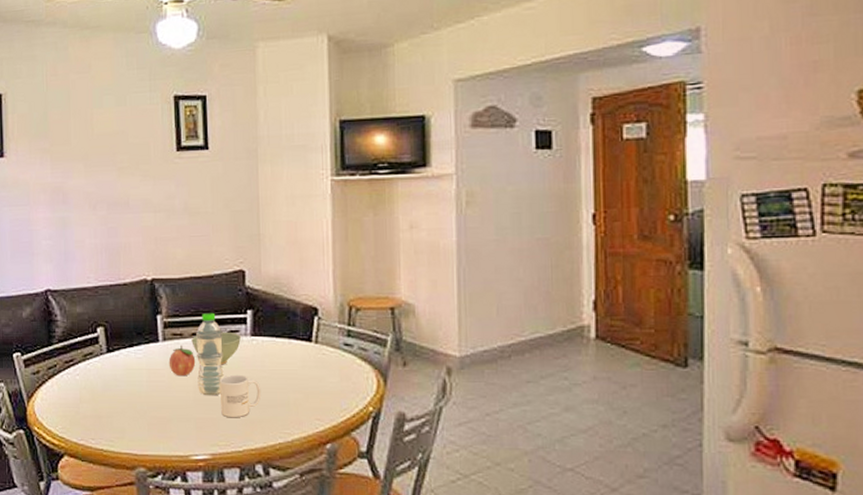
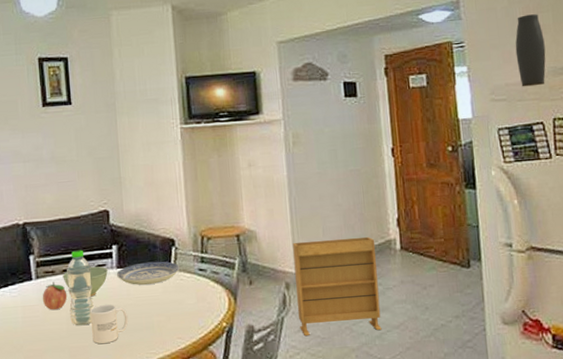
plate: none [250,331,323,356] -> present [116,261,181,285]
shoe rack: none [458,320,564,434] -> present [293,236,382,337]
vase: none [775,46,820,142] -> present [515,14,546,87]

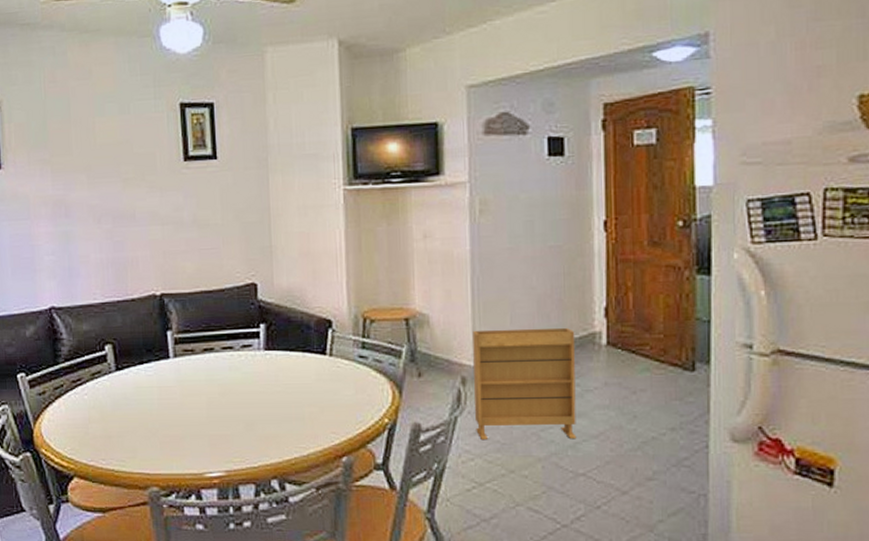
fruit: present [42,281,68,311] -> none [180,361,208,393]
bowl: present [62,266,109,297] -> none [203,346,255,381]
water bottle: present [67,250,94,326] -> none [208,327,237,412]
mug: present [89,304,129,344] -> none [232,389,276,434]
plate: present [116,261,181,285] -> none [263,344,338,370]
vase: present [515,14,546,87] -> none [780,51,822,147]

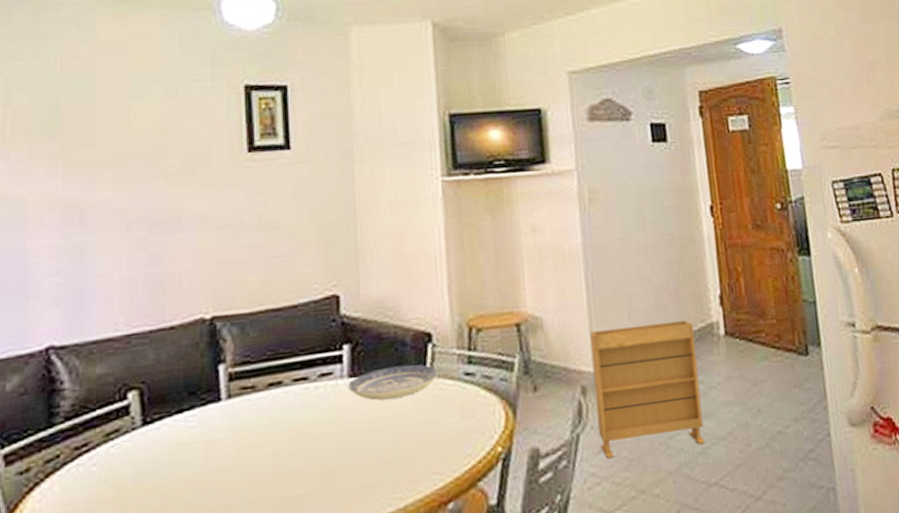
plate: none [263,344,338,370] -> present [347,364,440,401]

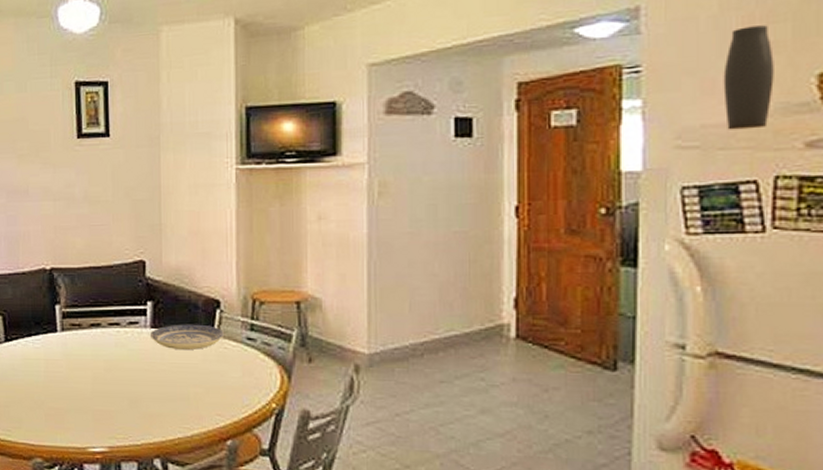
shoe rack: present [590,319,706,459] -> none [367,316,481,437]
vase: none [845,47,881,132] -> present [723,25,774,130]

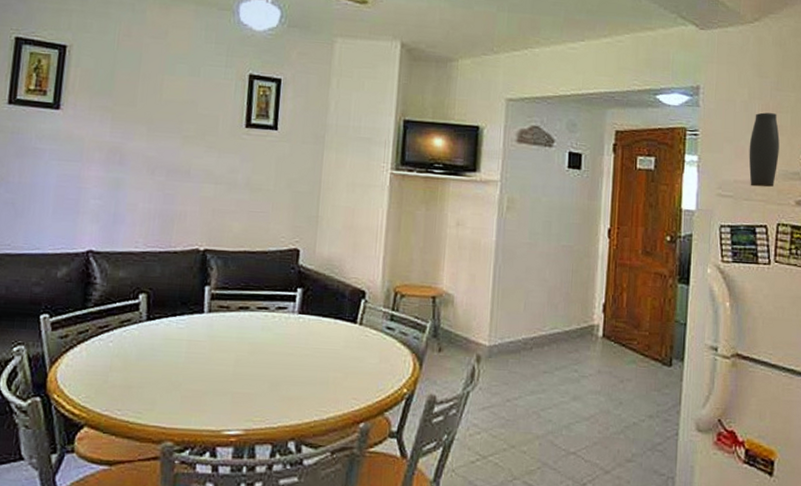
plate: present [149,324,225,350] -> none [296,311,367,336]

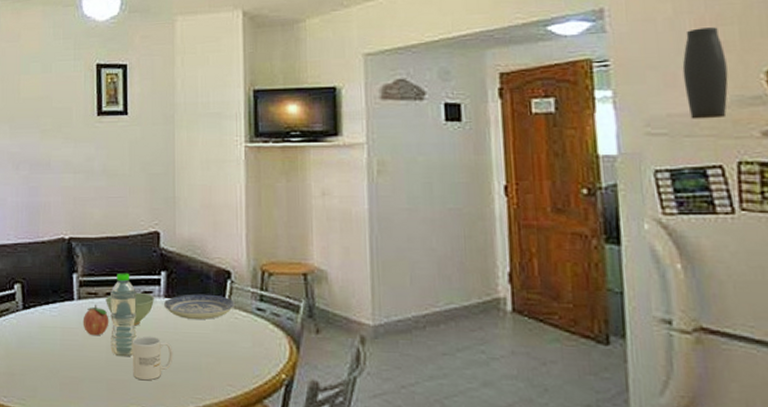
fruit: none [211,317,240,350] -> present [82,304,109,336]
bowl: none [238,307,289,341] -> present [106,292,155,326]
water bottle: none [239,287,271,371] -> present [111,272,137,357]
mug: none [260,350,303,394] -> present [132,335,174,381]
plate: none [296,311,367,336] -> present [163,294,236,319]

